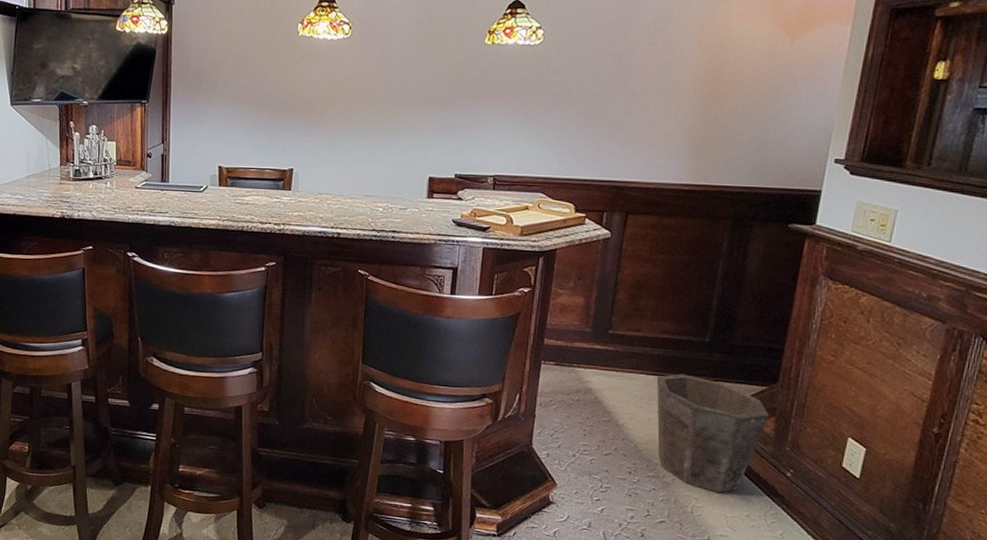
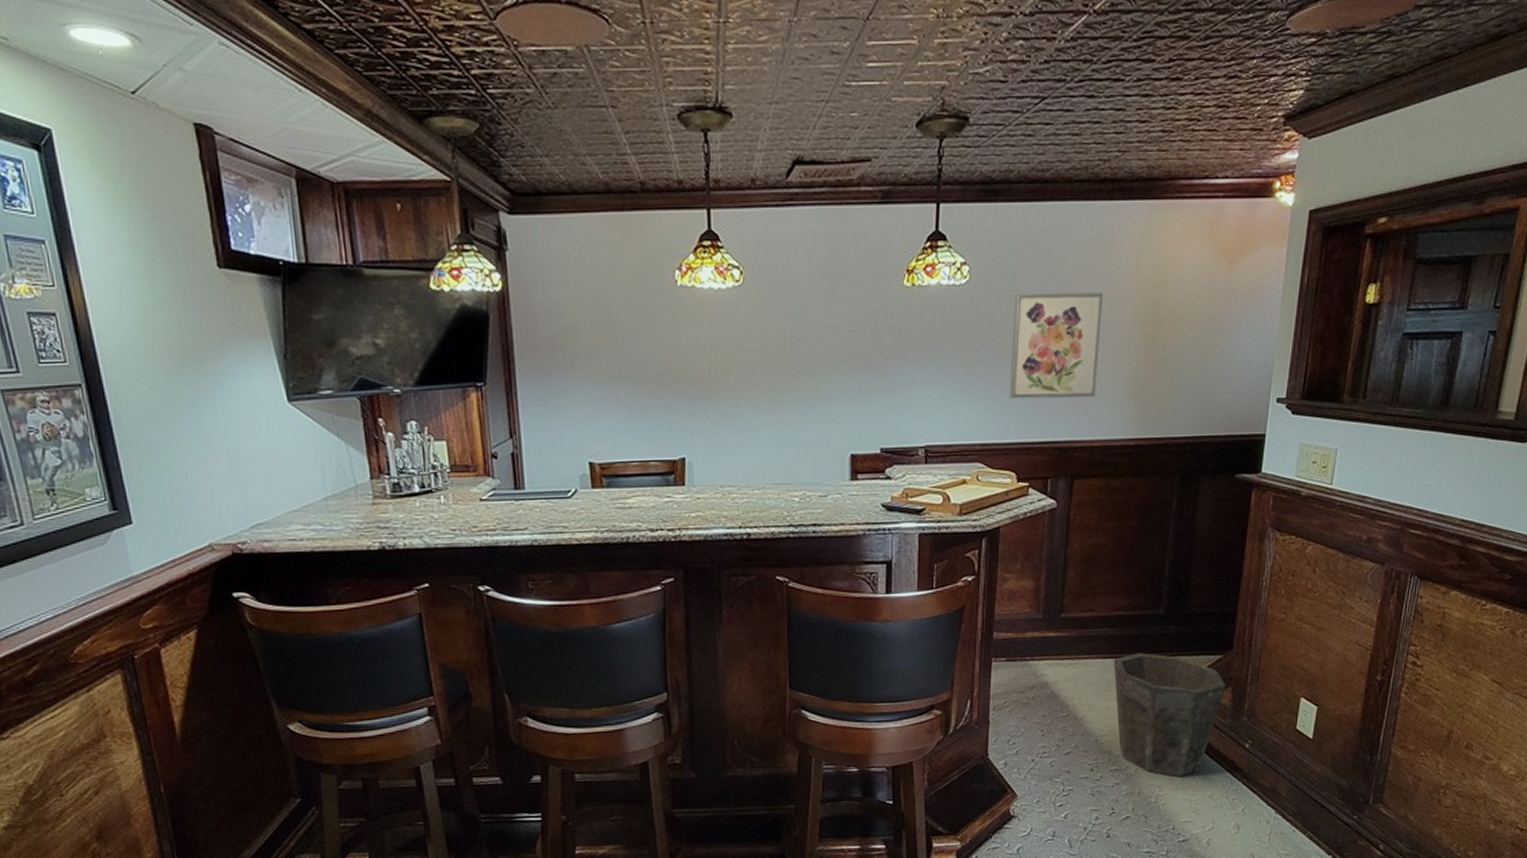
wall art: none [572,55,667,145] -> present [1009,292,1104,399]

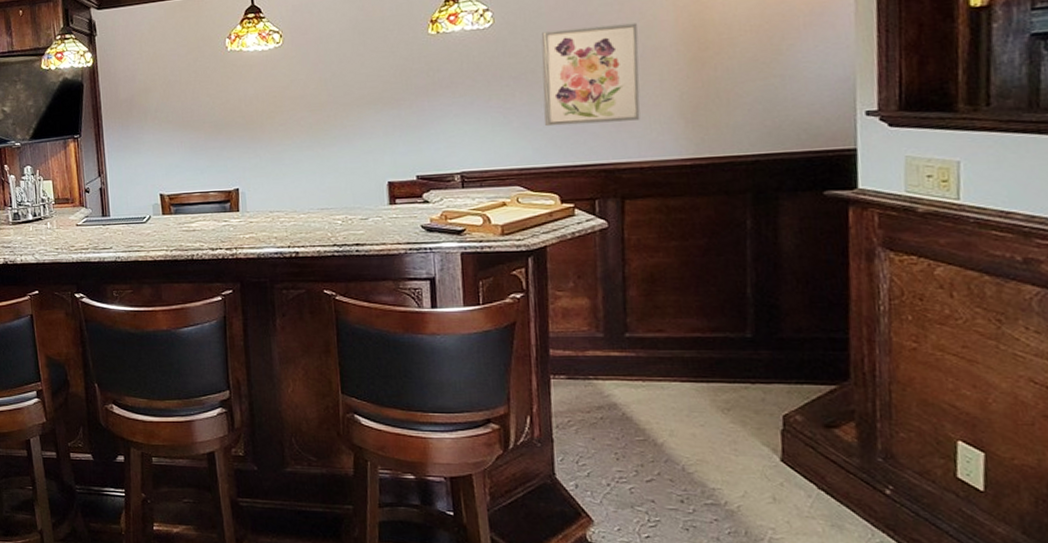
waste bin: present [1113,652,1226,777] -> none [694,378,847,521]

